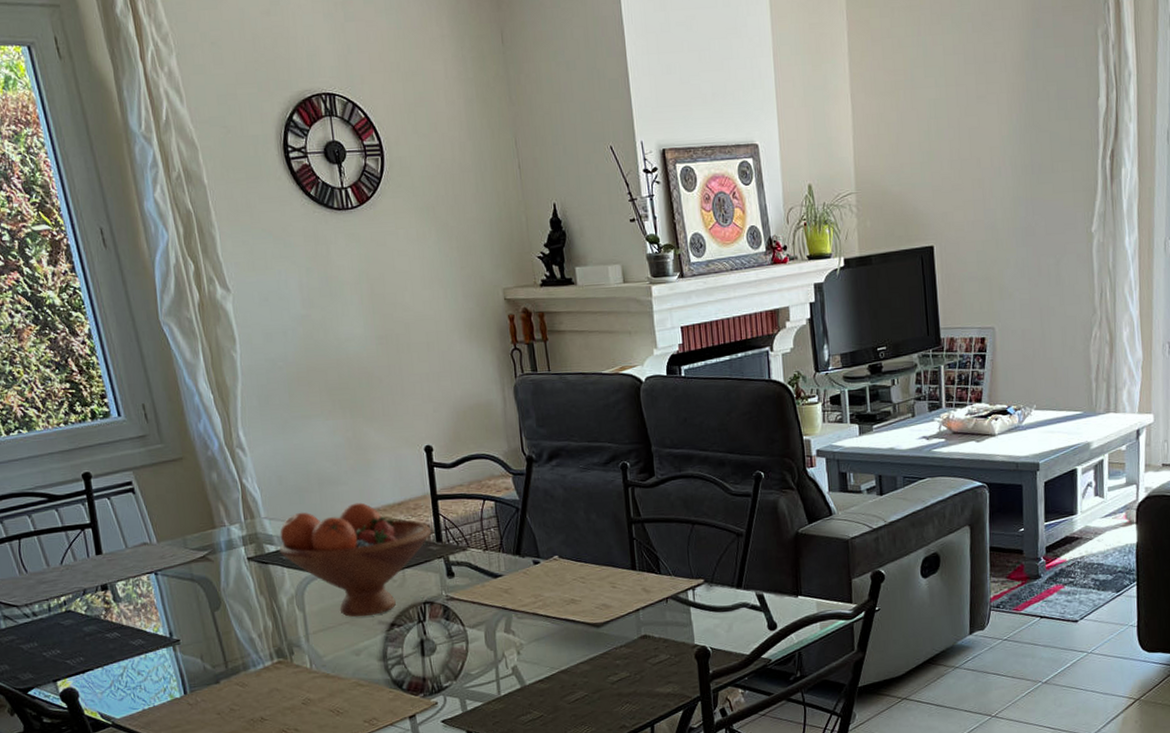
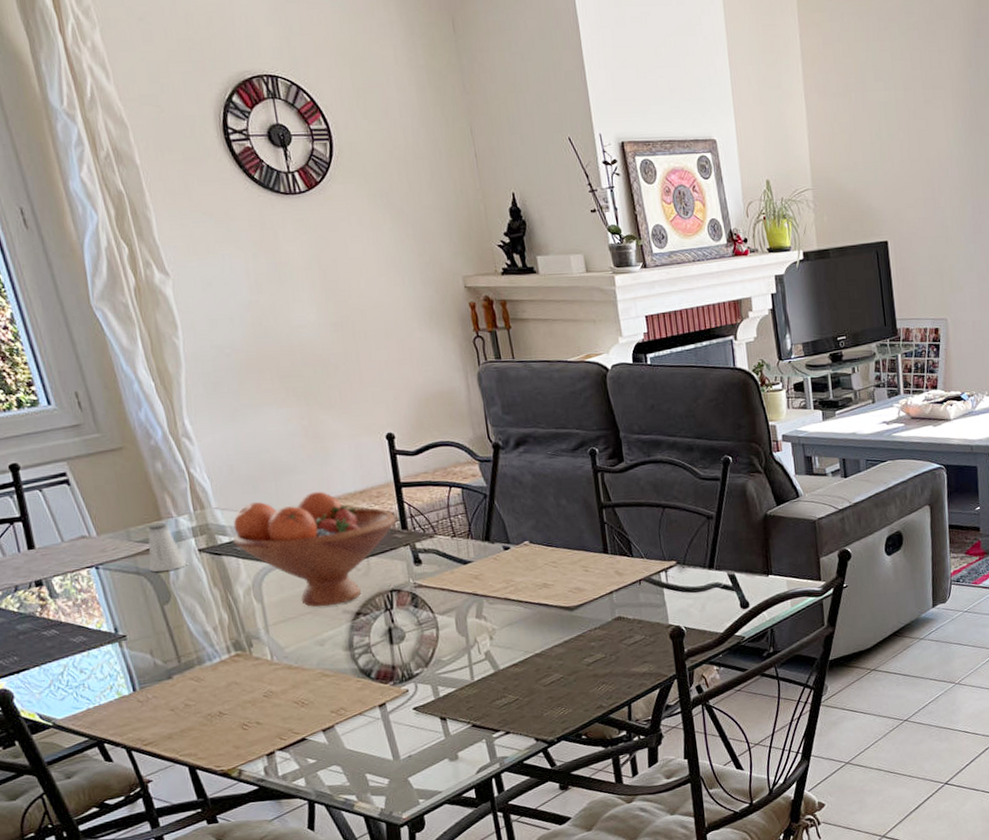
saltshaker: none [201,531,236,579] -> present [146,522,186,572]

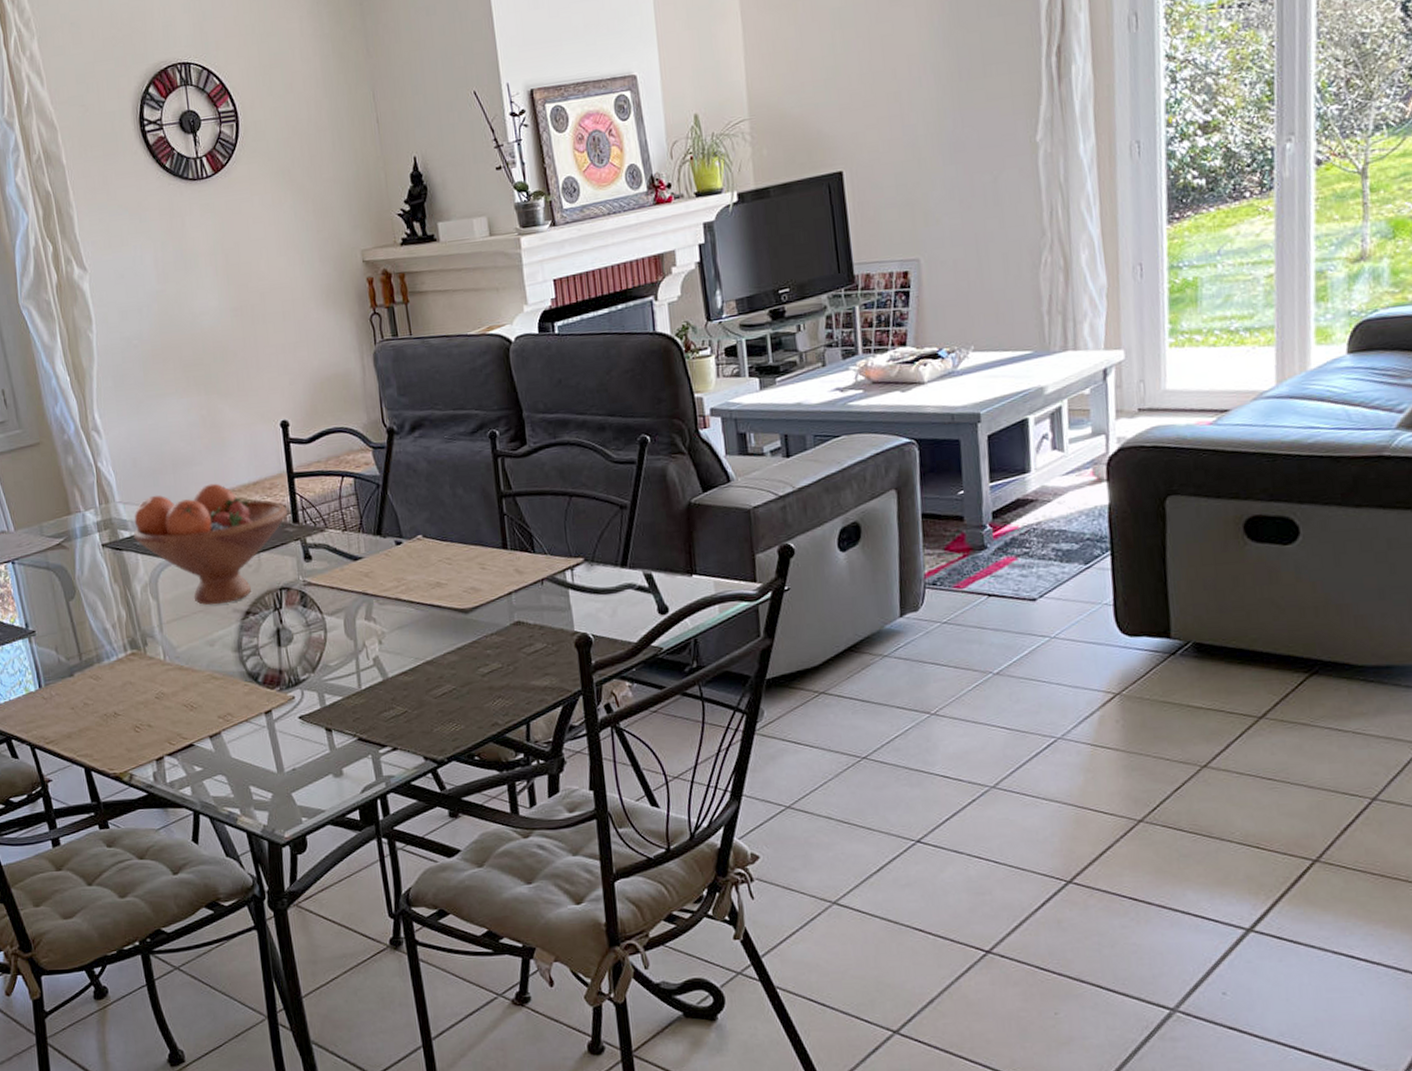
saltshaker: present [146,522,186,572] -> none [57,517,90,567]

